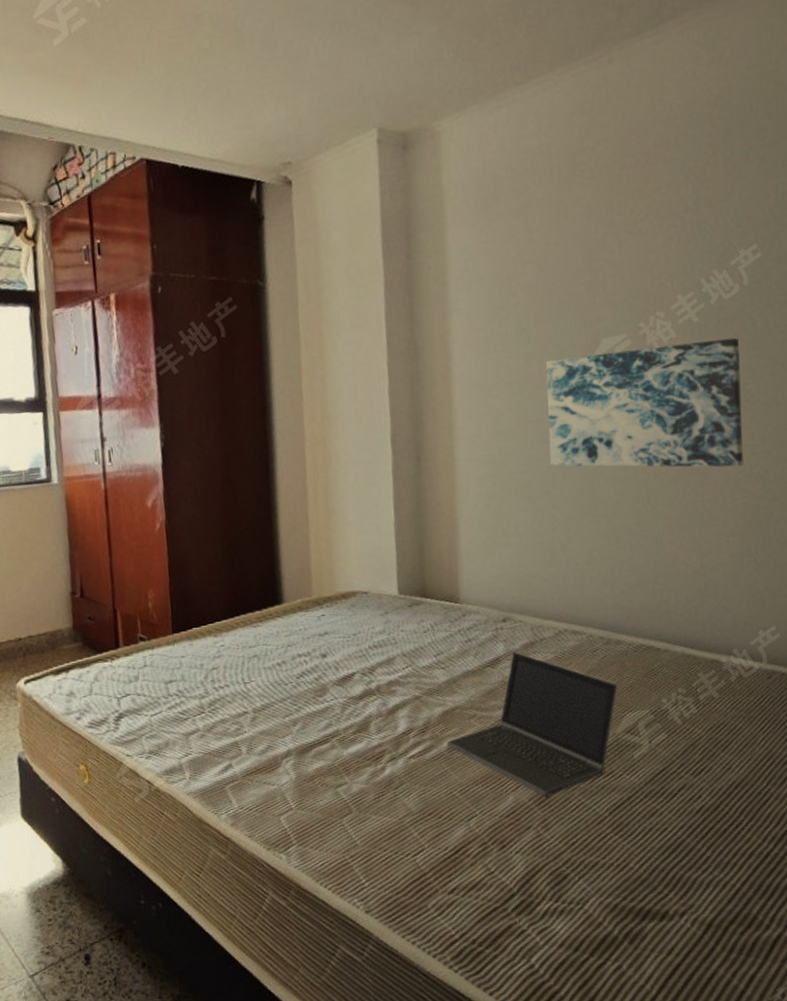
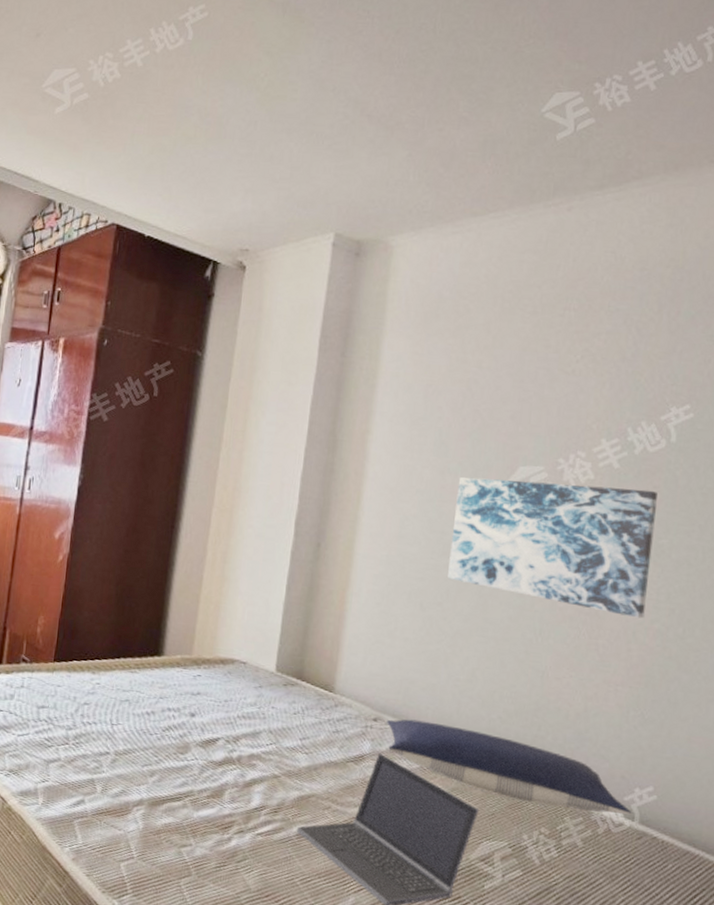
pillow: none [514,609,760,667] -> present [385,719,632,816]

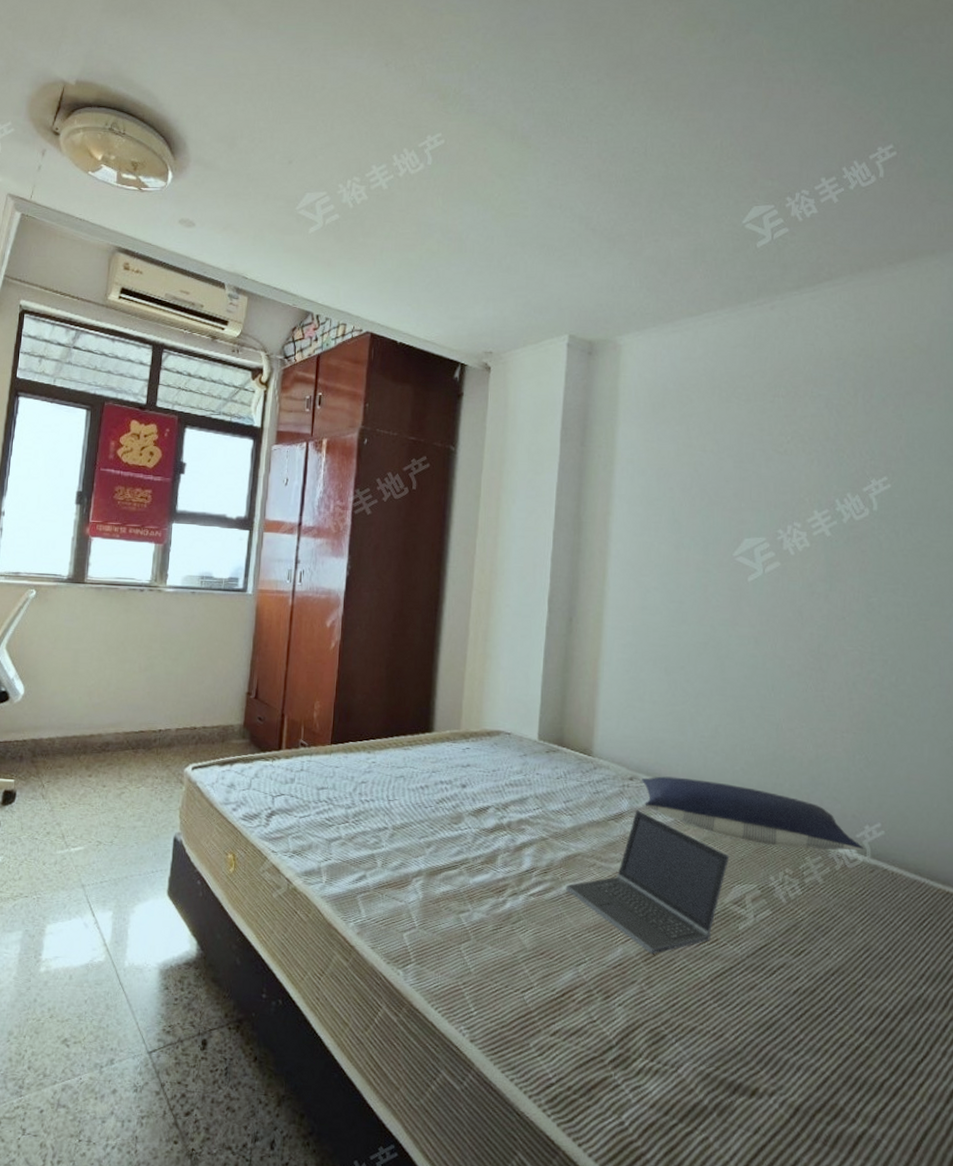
wall art: present [448,476,657,619] -> none [688,550,865,670]

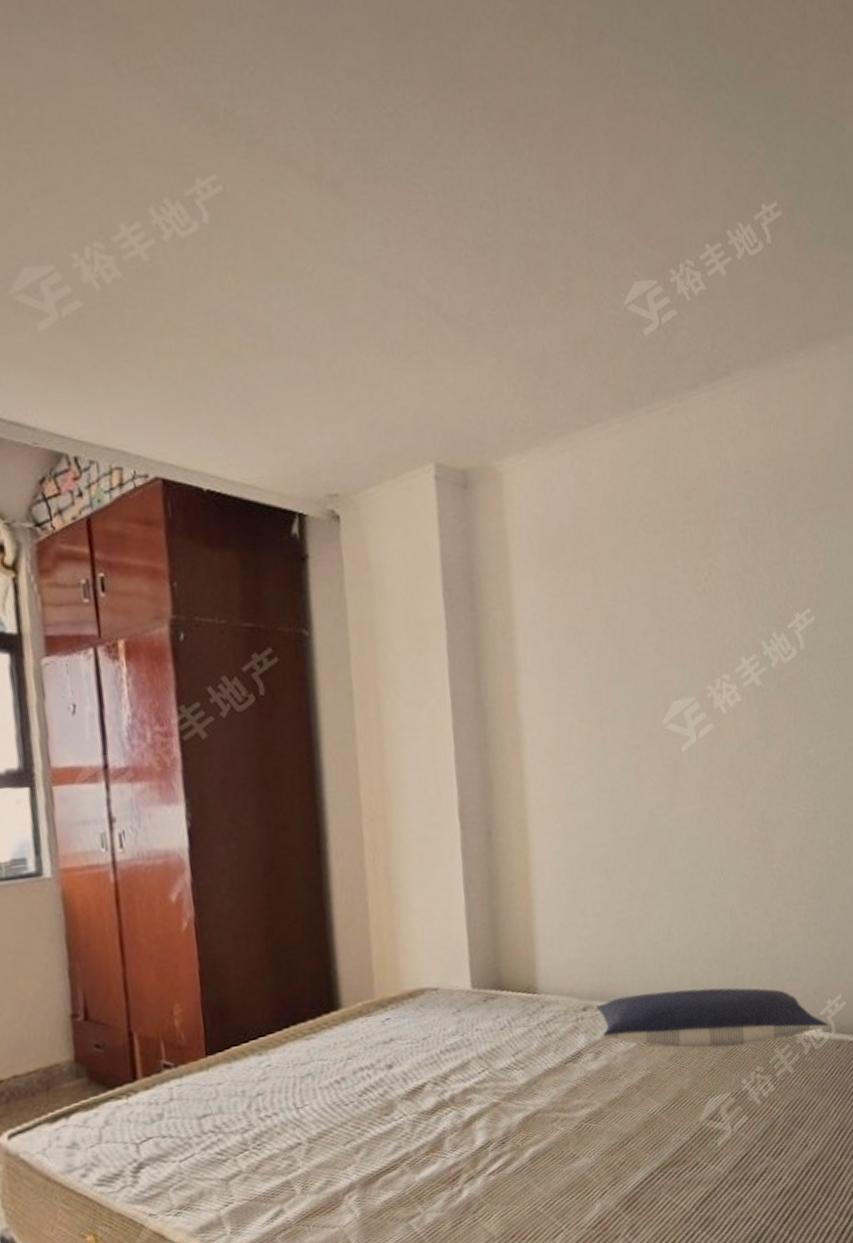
laptop computer: present [566,809,730,955] -> none [529,1042,700,1201]

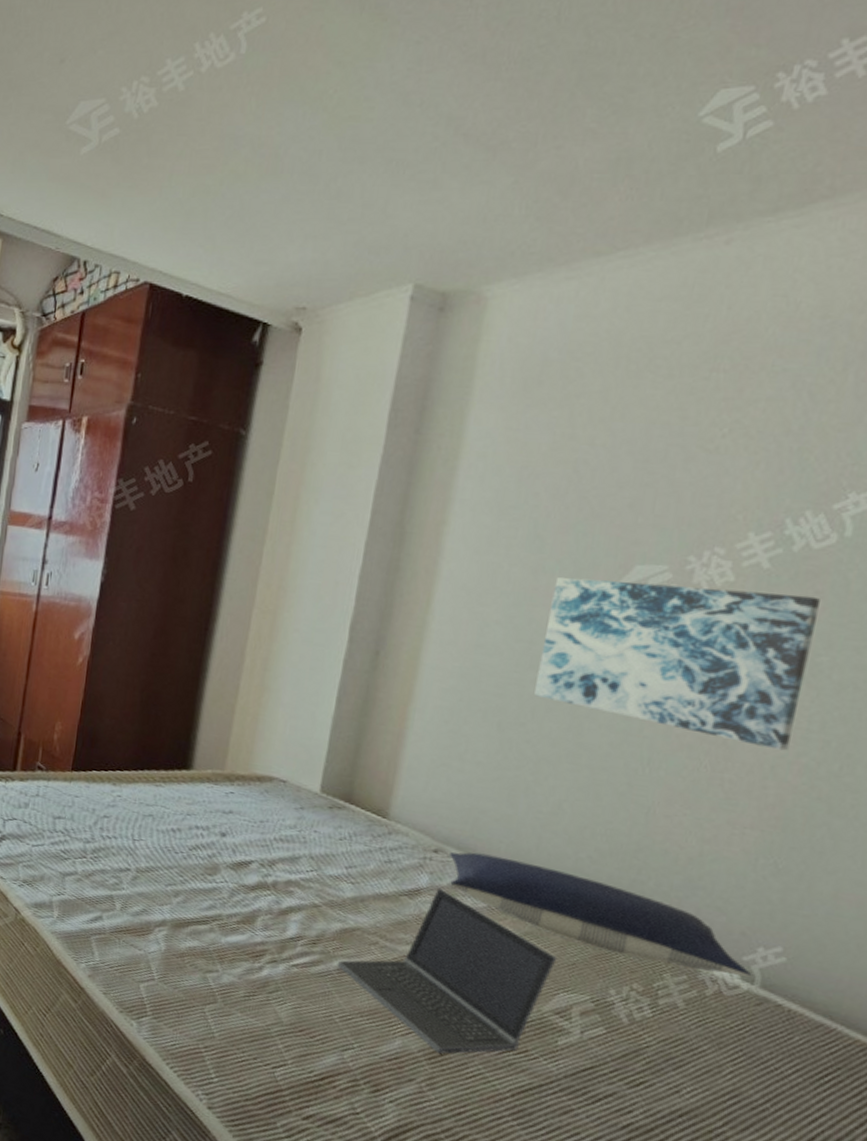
laptop computer: none [529,1042,700,1201] -> present [338,887,557,1055]
wall art: none [618,702,807,838] -> present [534,576,820,751]

